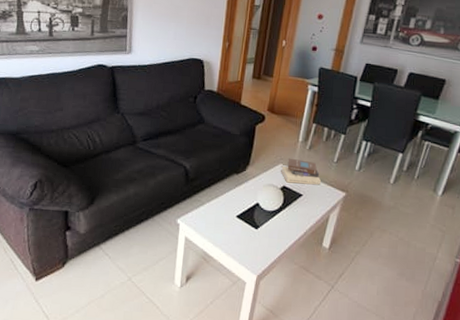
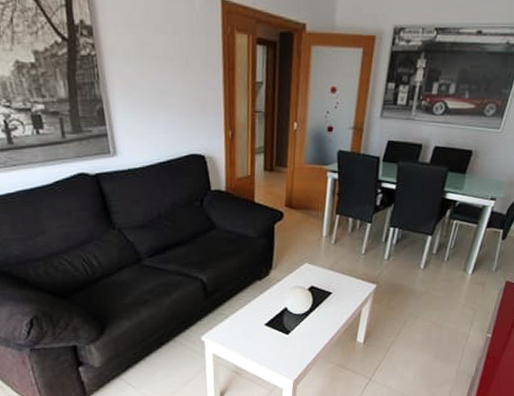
books: present [281,158,321,185] -> none [307,255,349,282]

